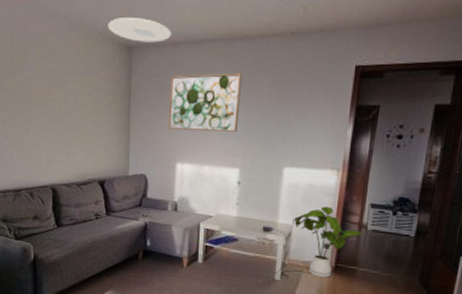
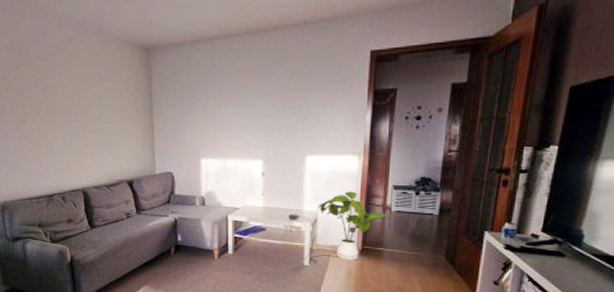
ceiling light: present [108,18,172,43] -> none [125,19,188,43]
wall art: present [169,73,242,132] -> none [190,66,259,127]

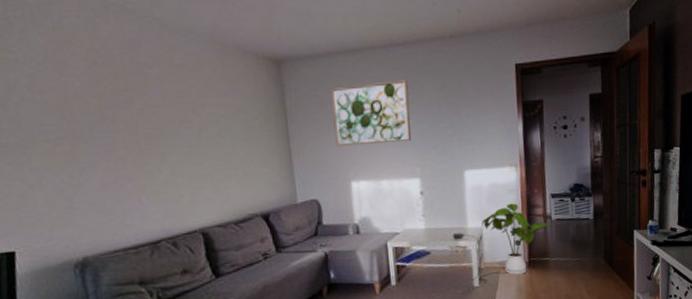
wall art: none [190,66,259,127] -> present [330,80,412,147]

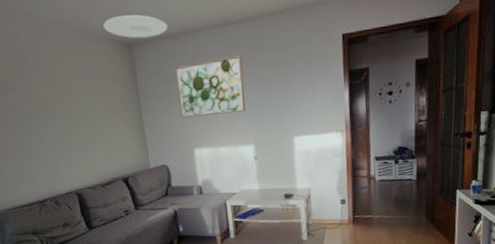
ceiling light: none [247,28,325,55] -> present [103,14,168,39]
house plant: present [482,203,551,276] -> none [310,165,375,231]

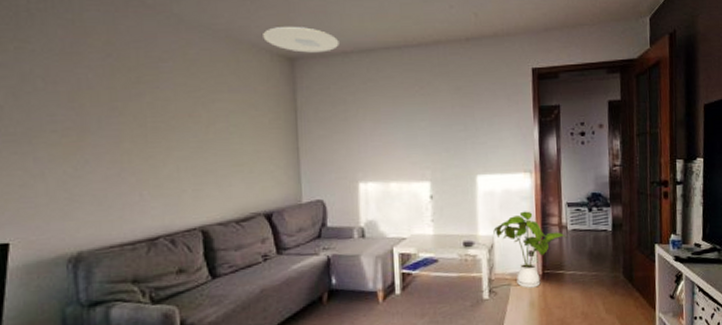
wall art: present [174,55,246,119] -> none [343,81,423,147]
house plant: none [310,165,375,231] -> present [493,211,567,288]

